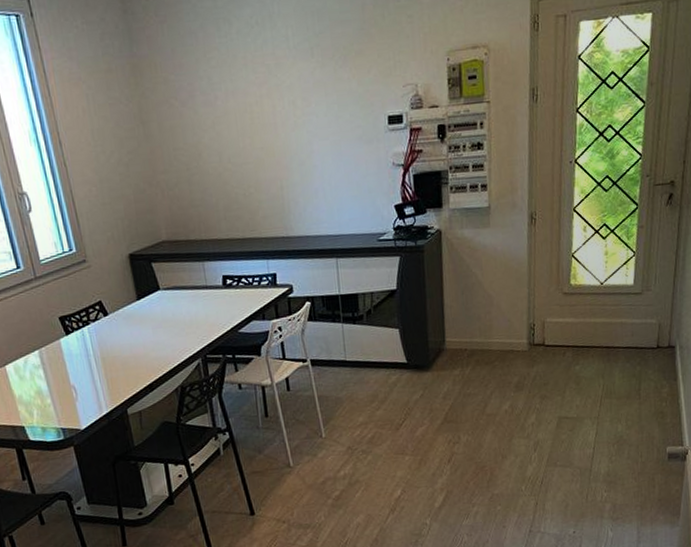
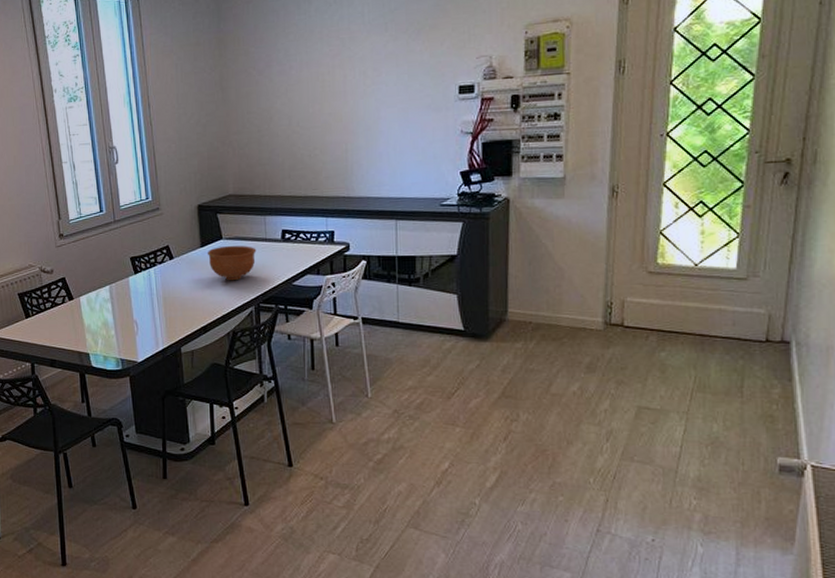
bowl: none [144,295,198,334] -> present [207,246,257,281]

